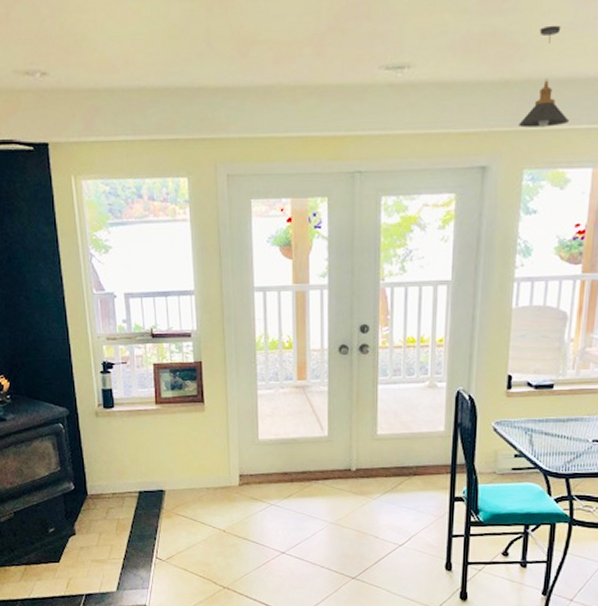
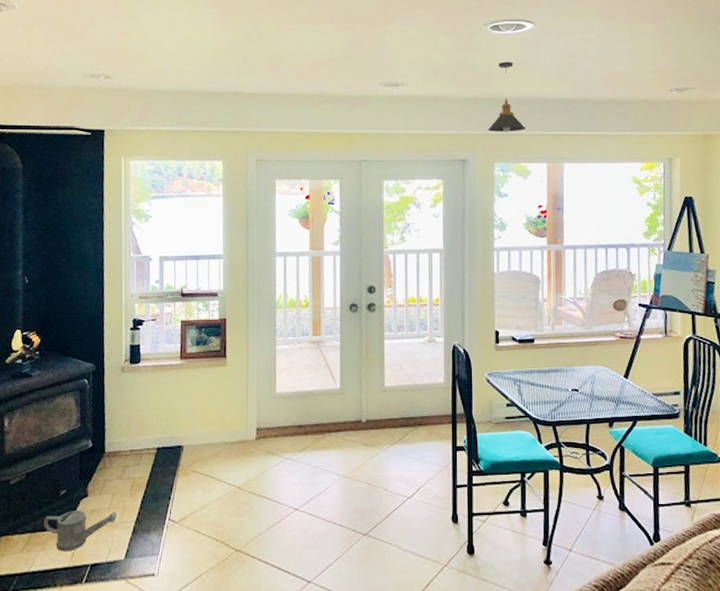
watering can: none [37,547,105,583] -> present [44,511,116,552]

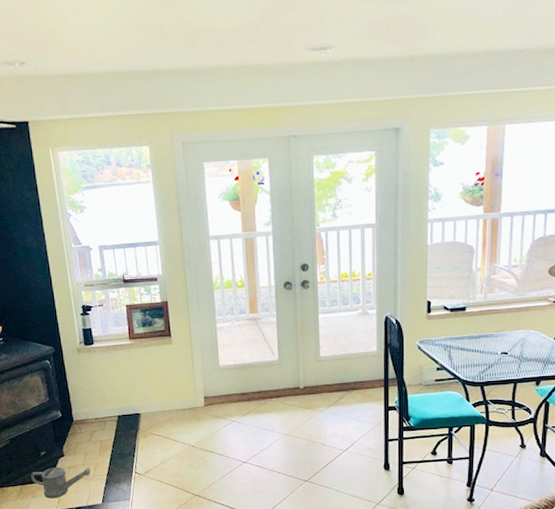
pendant light: present [488,61,526,132] -> none [424,10,466,95]

